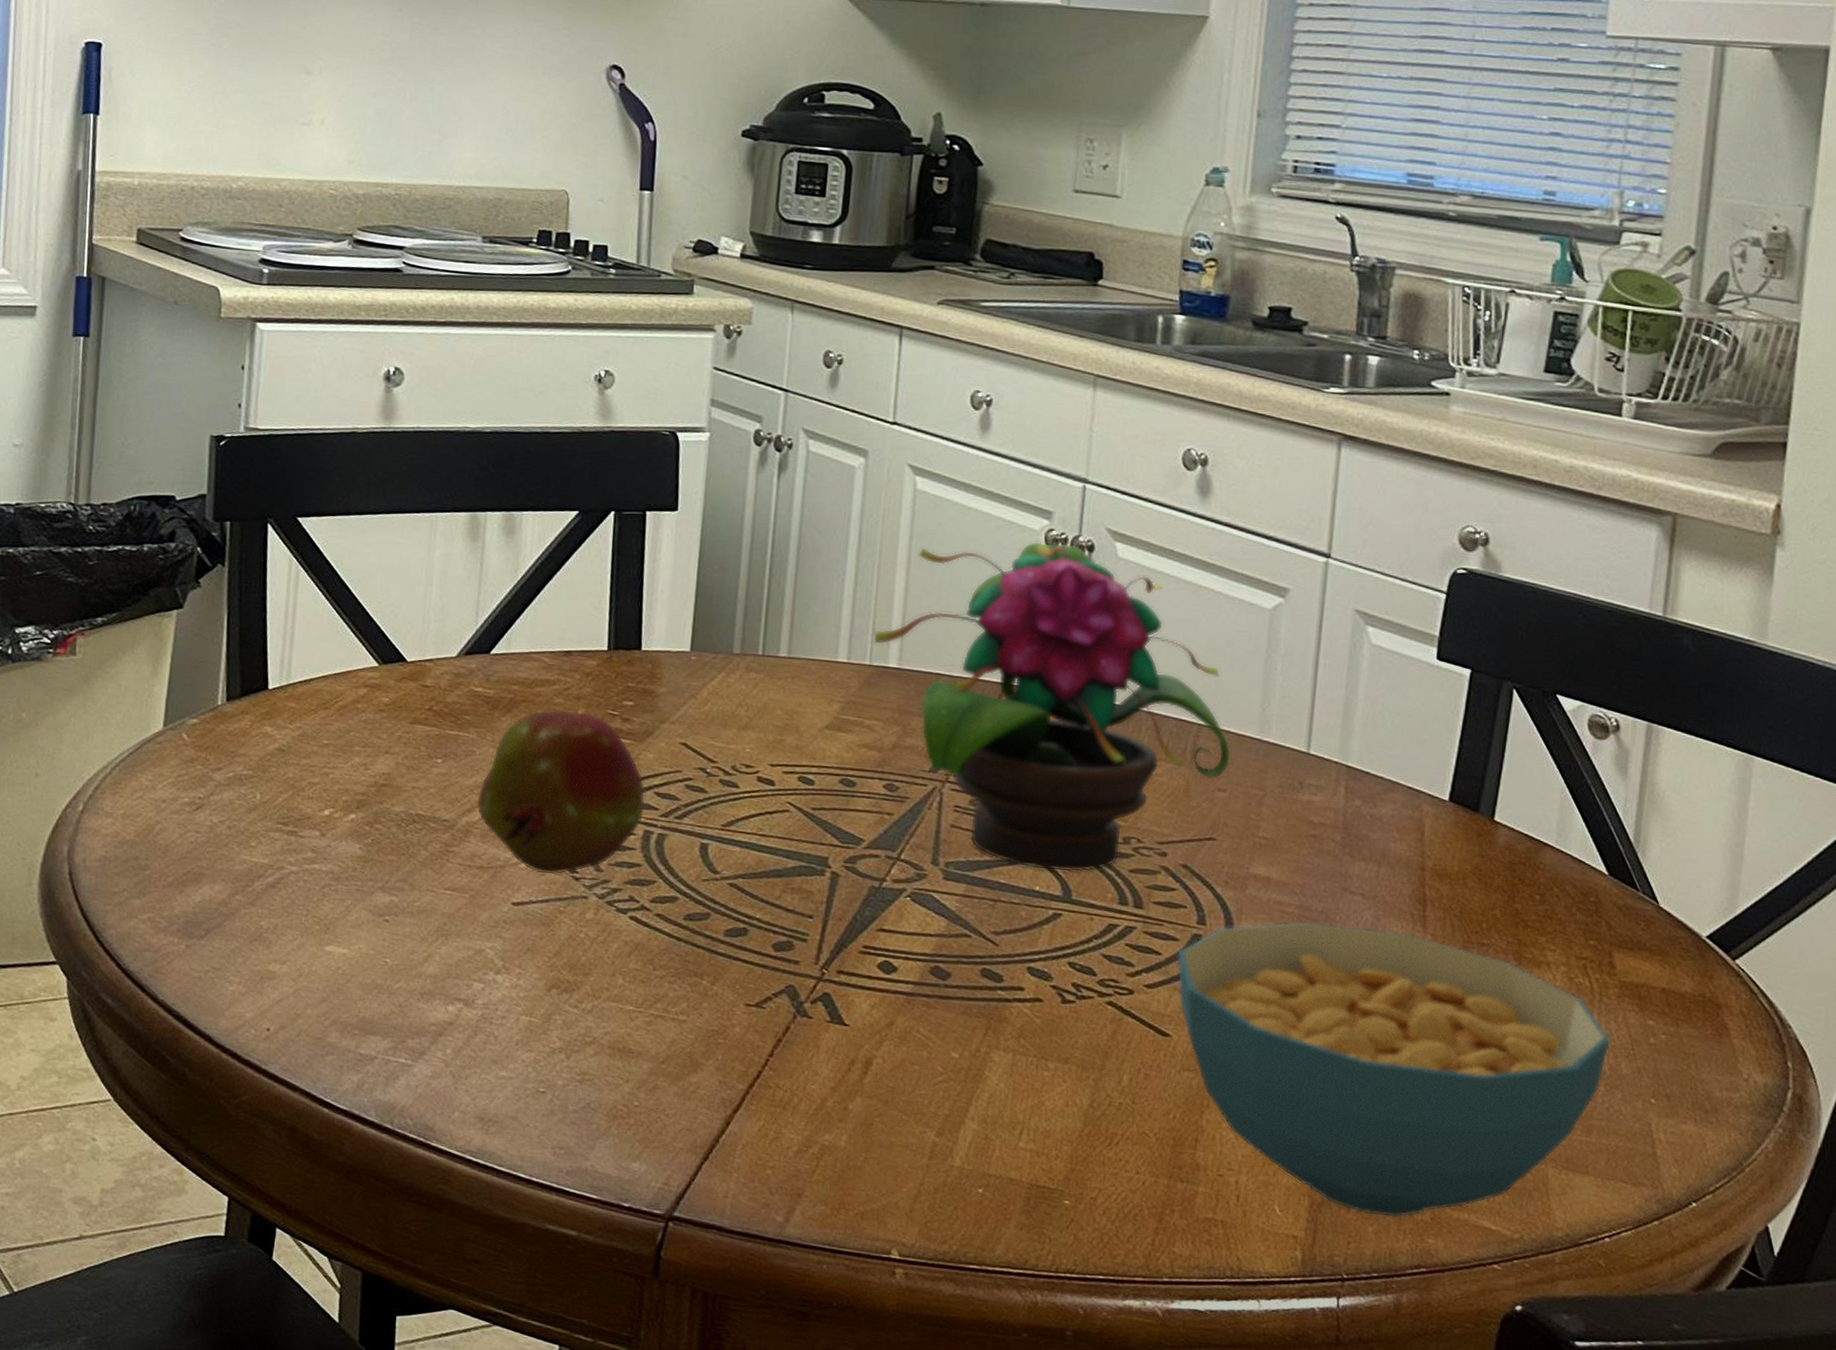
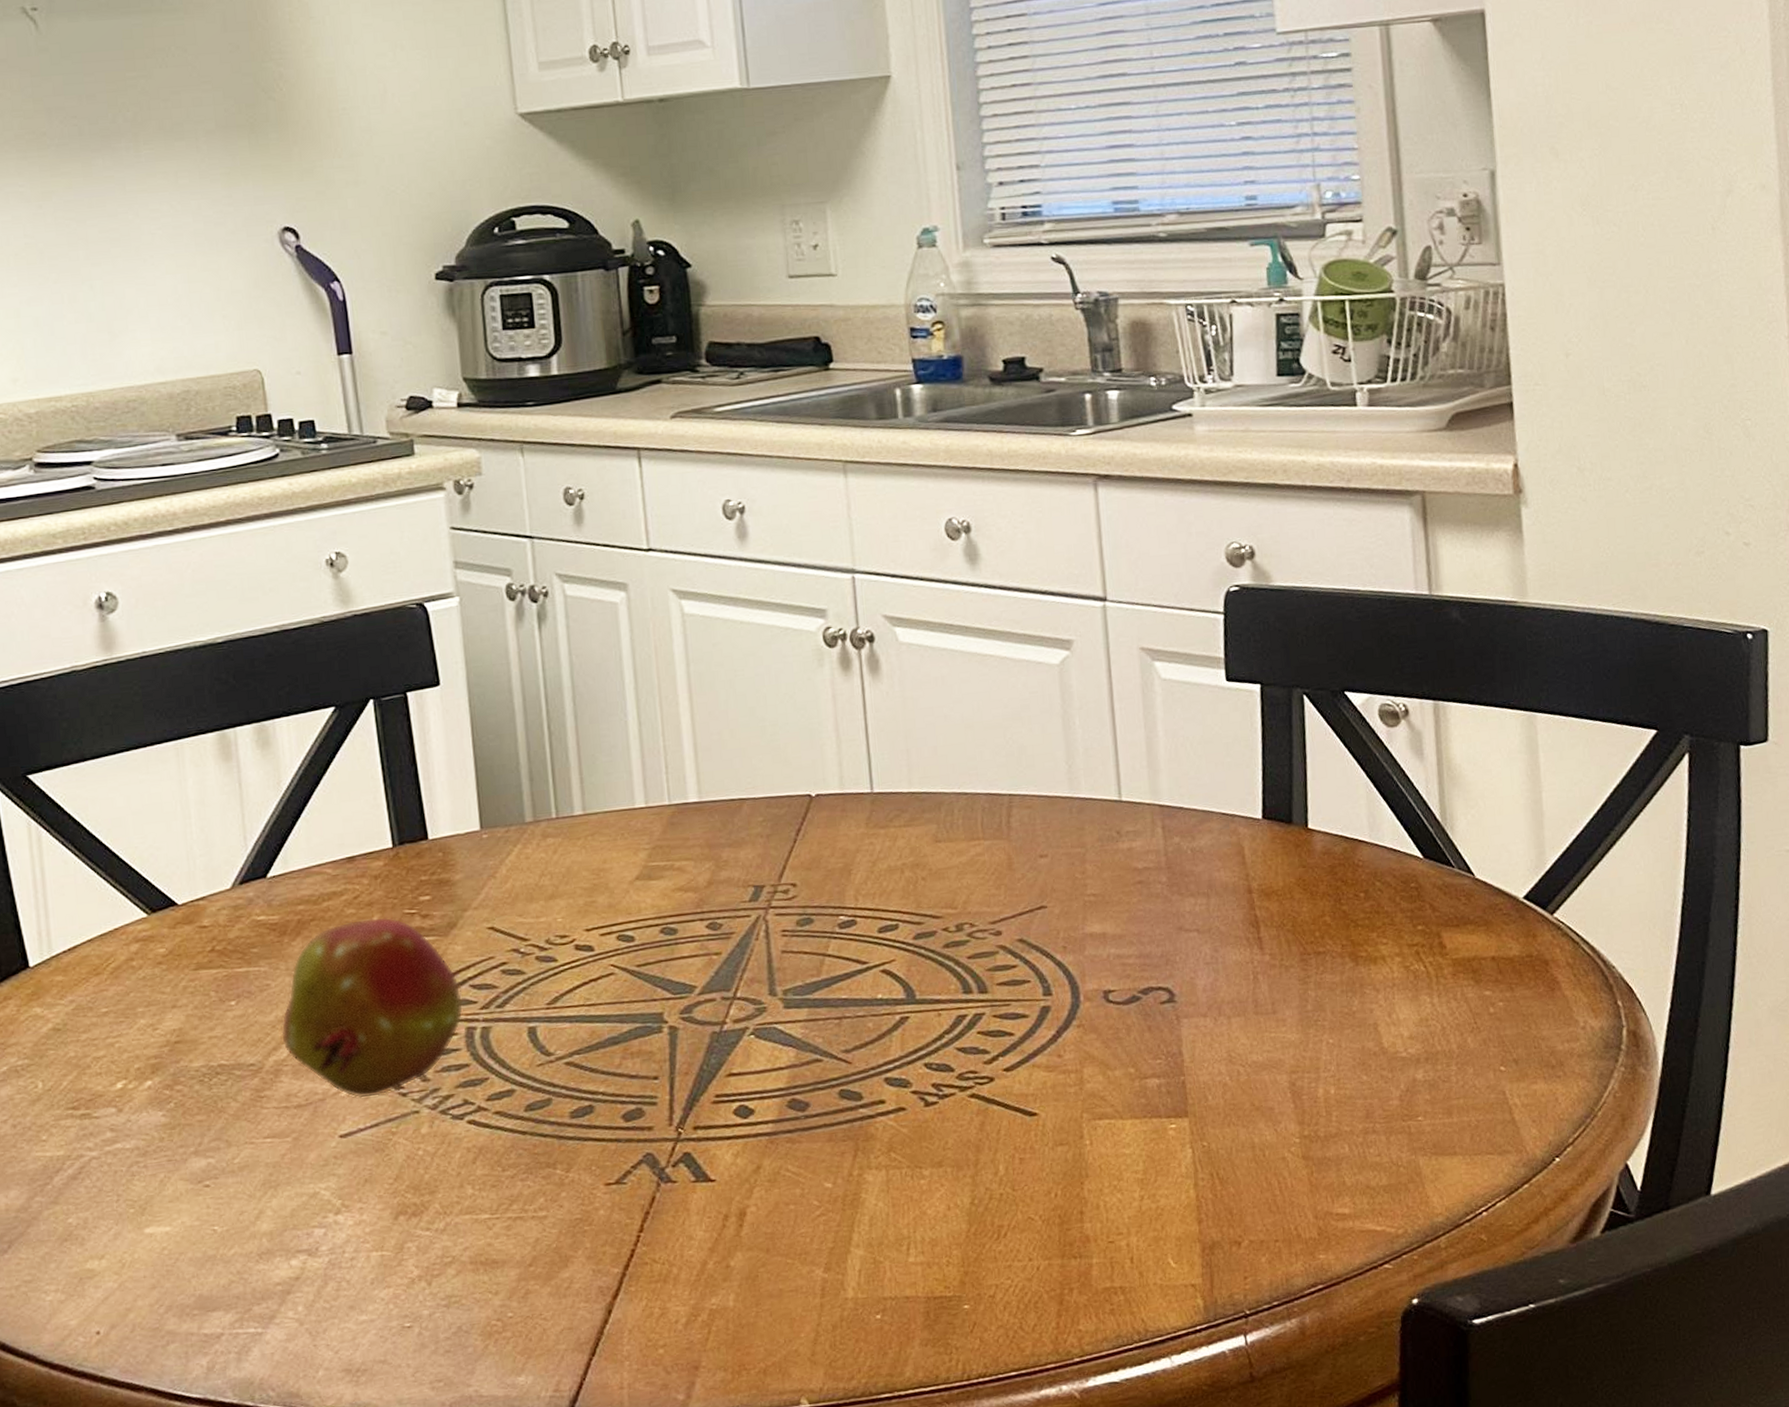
potted flower: present [872,541,1231,873] -> none [666,638,1047,978]
cereal bowl: present [1176,921,1612,1219] -> none [1029,958,1455,1247]

